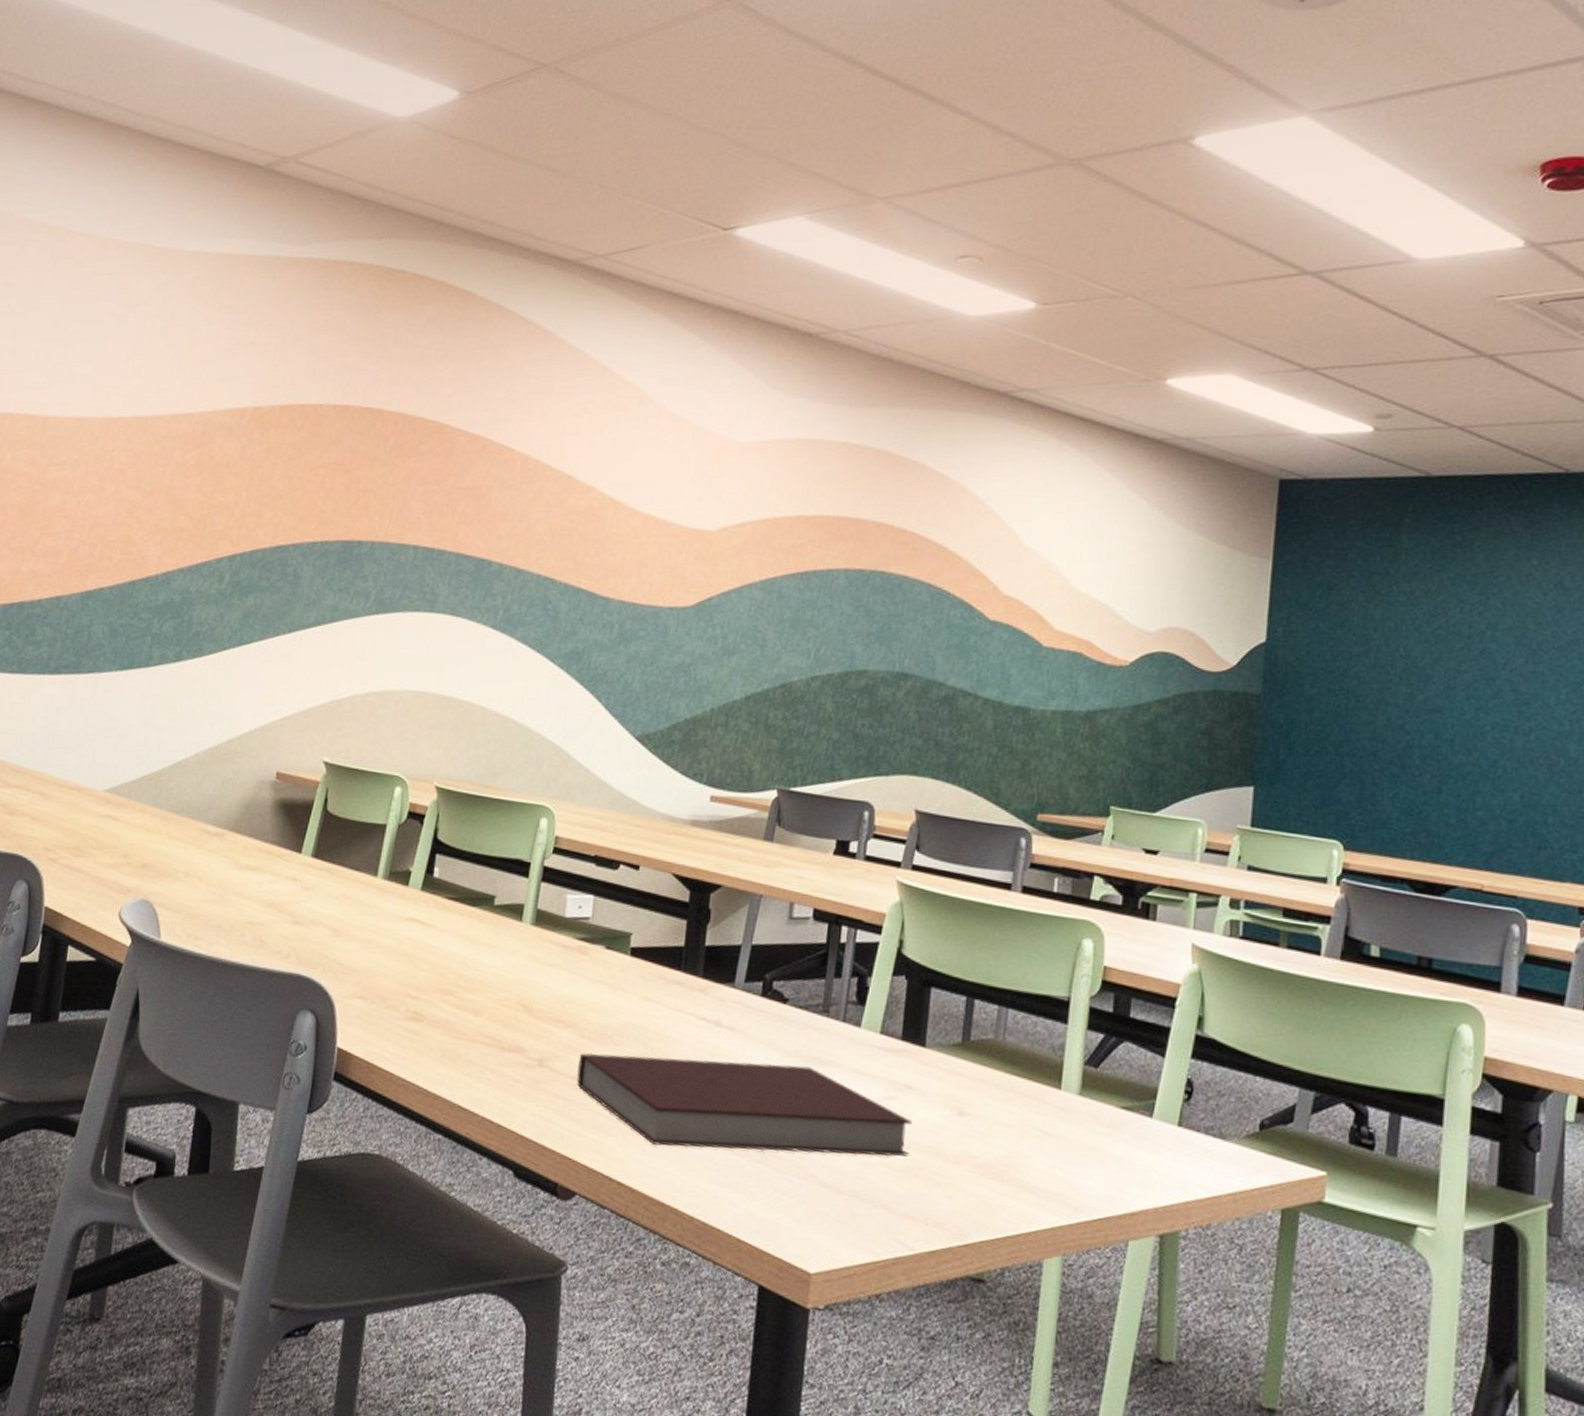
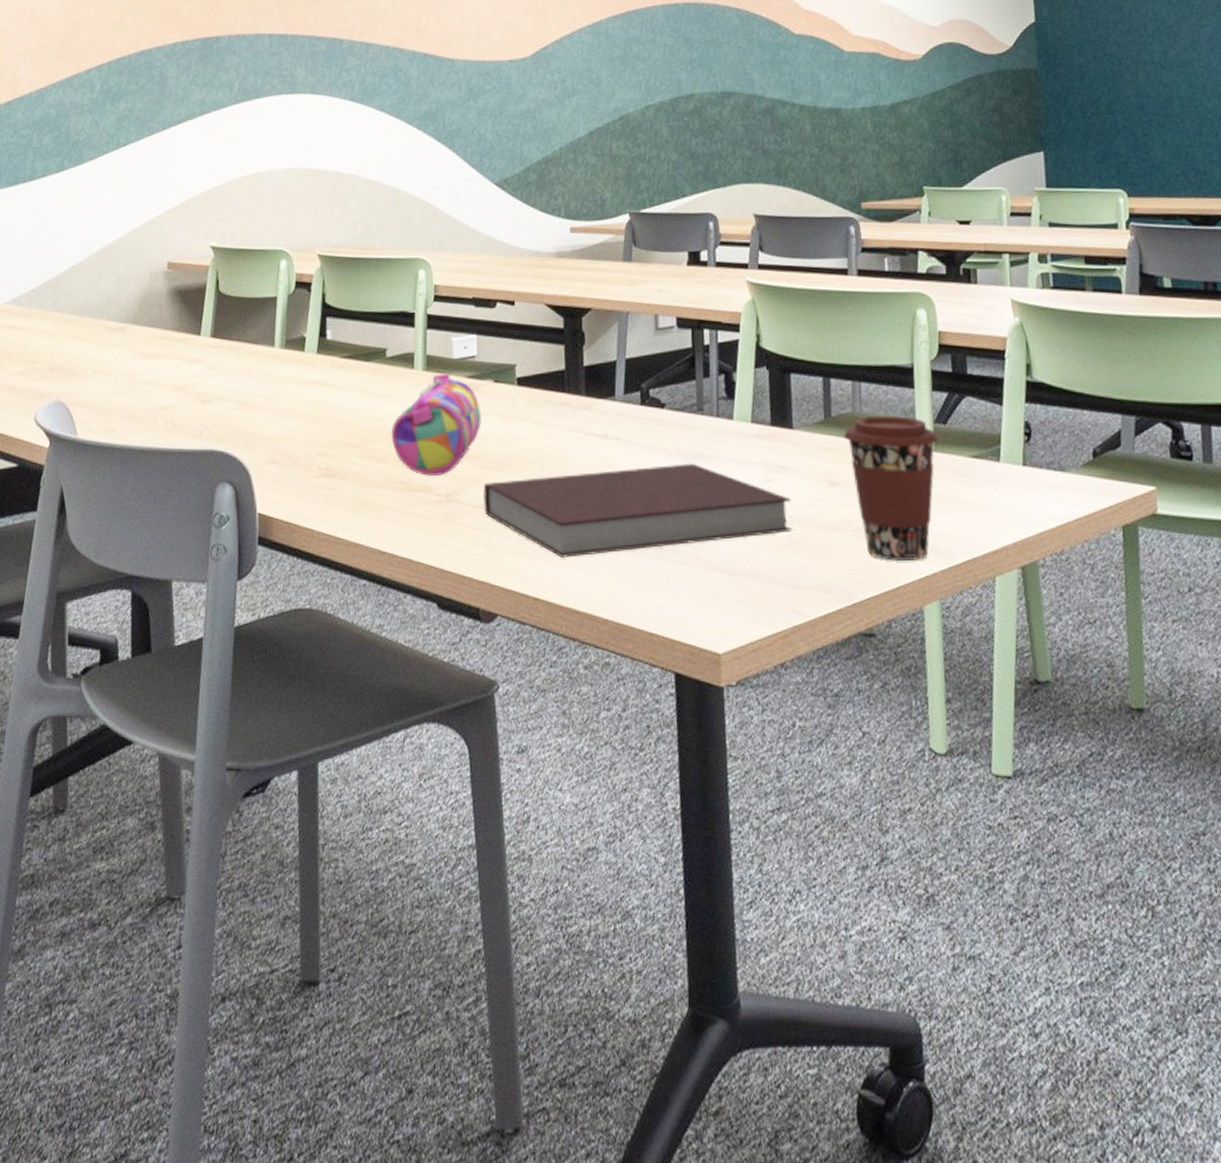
pencil case: none [488,930,588,1038] -> present [391,373,482,476]
coffee cup: none [980,1046,1087,1209] -> present [843,415,939,561]

